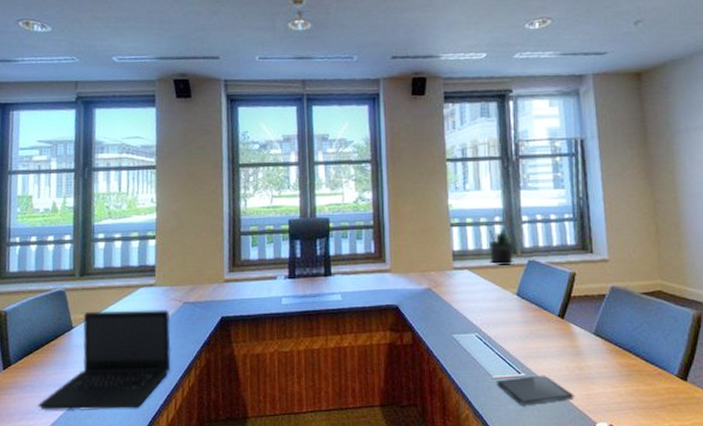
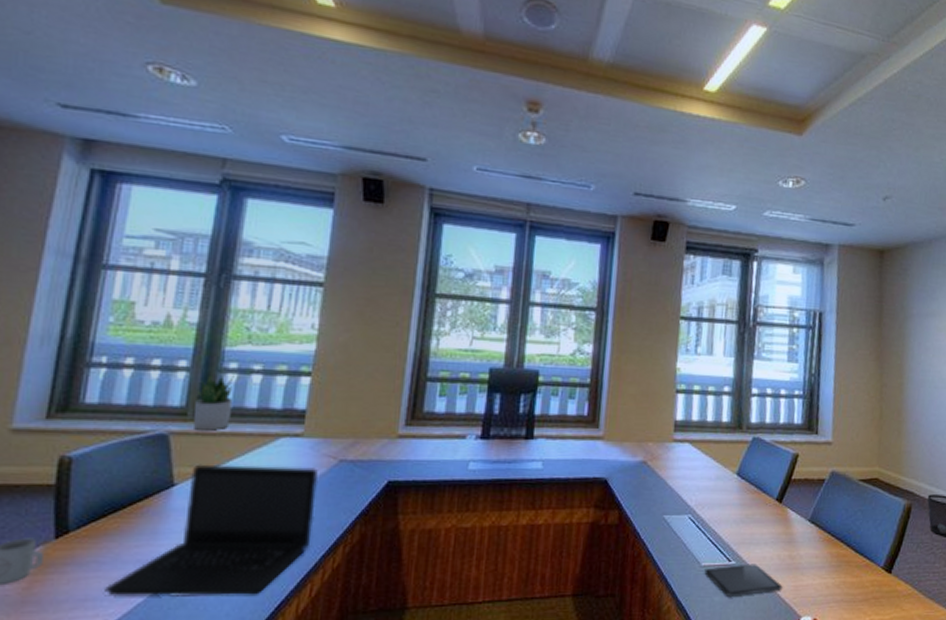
planter: none [78,242,105,287] -> present [193,373,235,432]
planter: present [489,227,514,265] -> none [714,398,741,441]

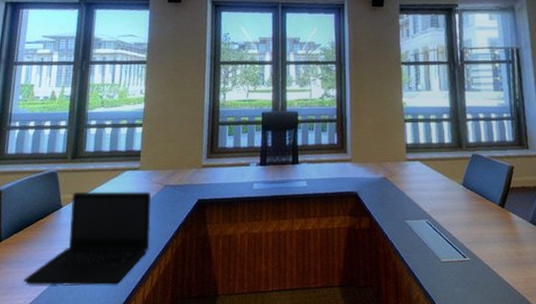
planter: present [193,373,235,432] -> none [71,129,95,169]
tablet: present [704,564,783,596] -> none [444,259,514,287]

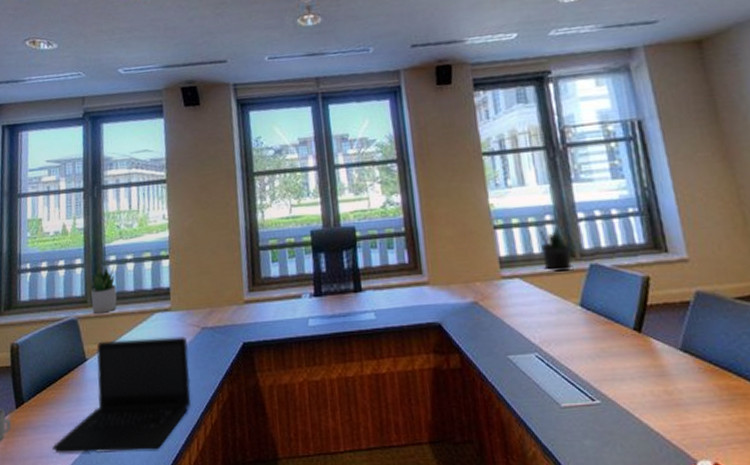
planter: none [71,129,95,169] -> present [90,265,118,315]
planter: none [438,123,460,158] -> present [540,226,572,272]

